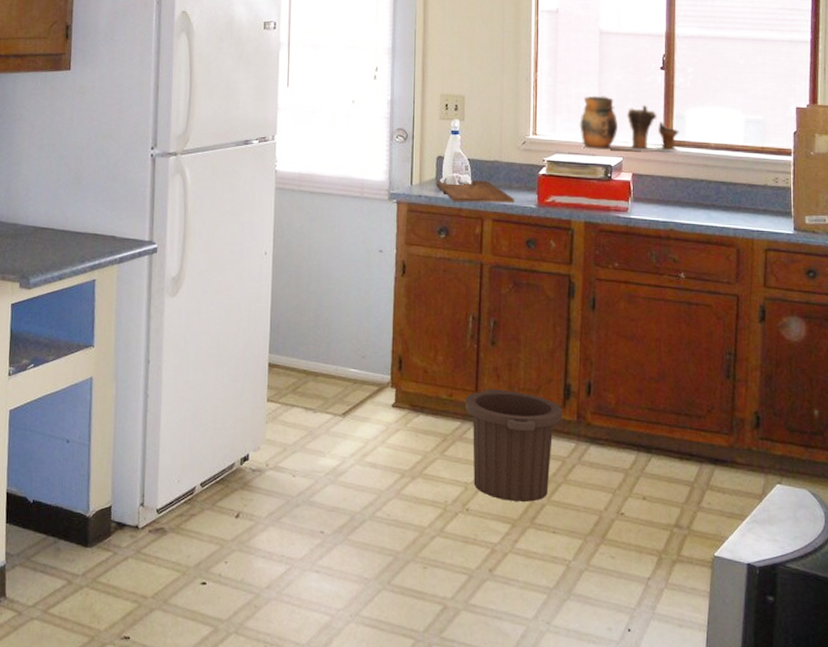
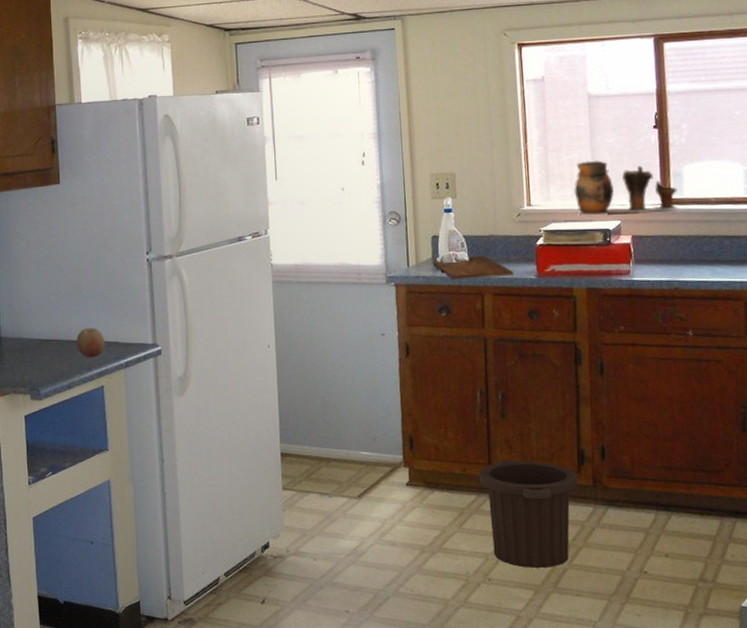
fruit: none [72,219,101,251] -> present [76,328,106,358]

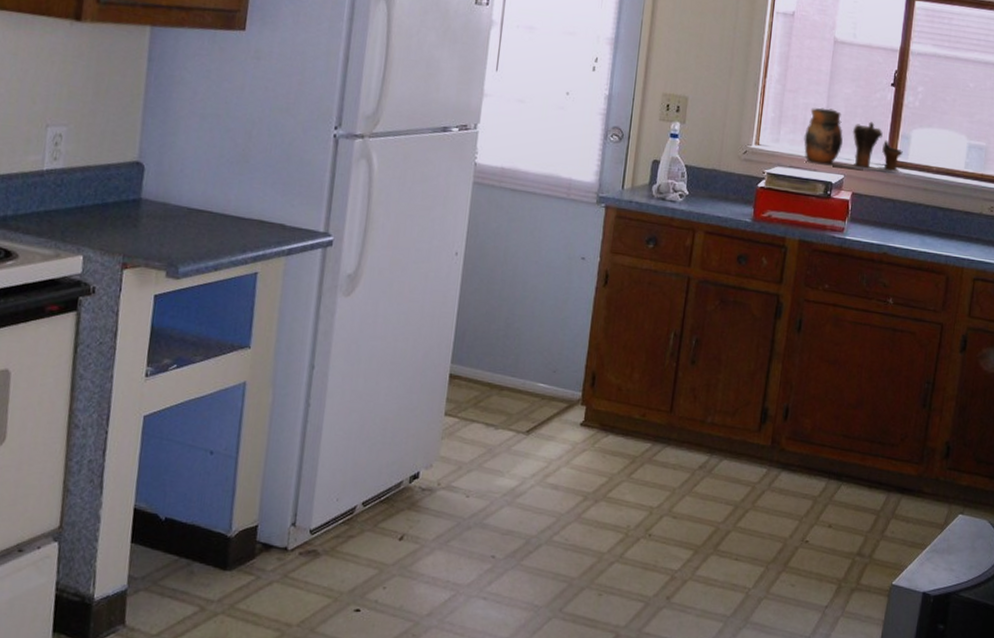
fruit: present [76,328,106,358] -> none [232,203,269,239]
cutting board: present [433,255,514,280] -> none [649,185,730,216]
trash can: present [478,460,578,568] -> none [657,409,758,528]

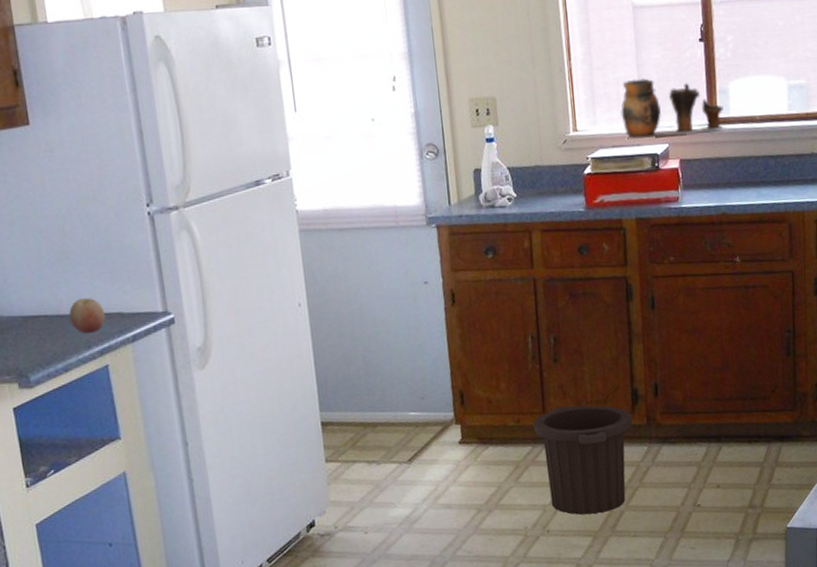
fruit: none [232,203,269,239] -> present [69,298,106,334]
trash can: none [657,409,758,528] -> present [533,405,633,515]

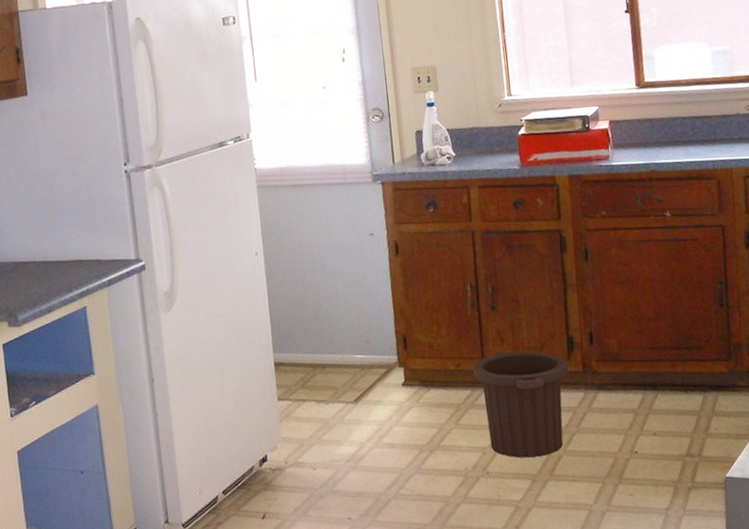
fruit: present [69,298,106,334] -> none [54,246,86,279]
pottery set: present [621,78,725,140] -> none [552,47,652,103]

